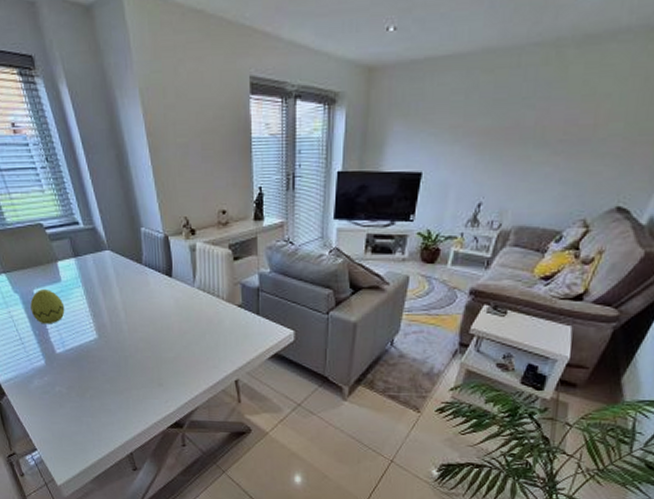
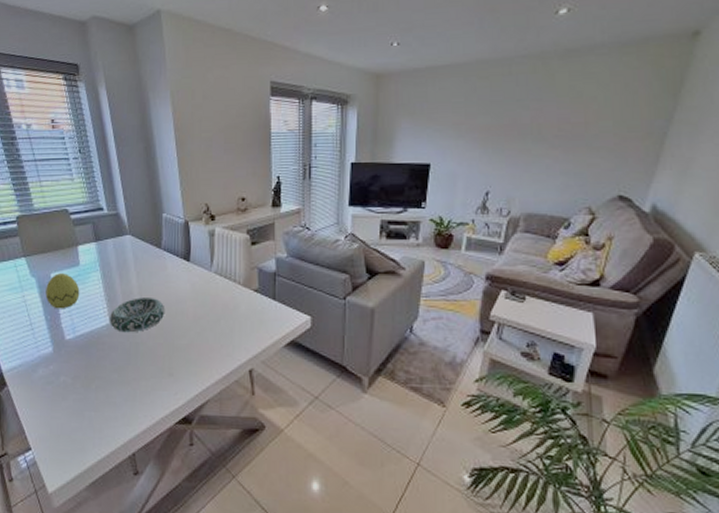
decorative bowl: none [97,313,151,347] -> present [110,298,165,333]

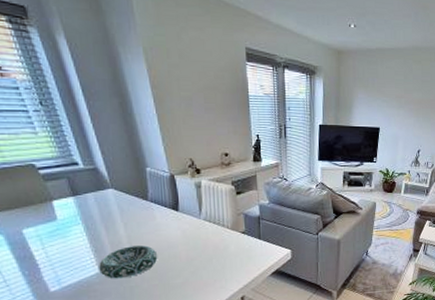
decorative egg: present [45,273,80,309] -> none [18,229,62,264]

